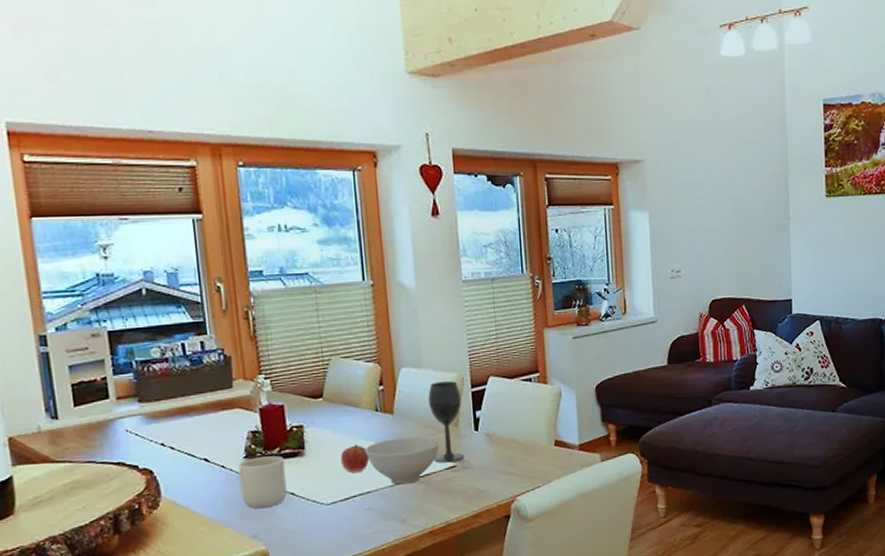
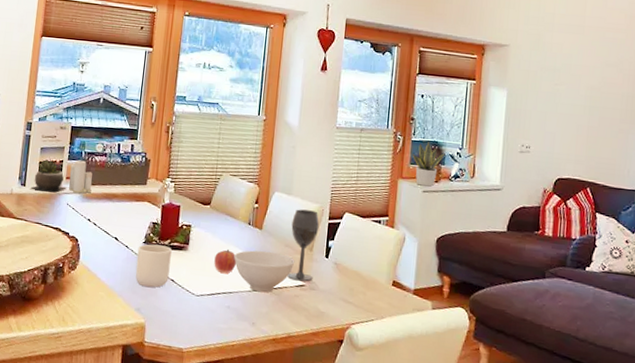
succulent plant: none [65,378,121,422] -> present [29,159,67,193]
candle: none [119,371,157,415] -> present [69,159,93,193]
potted plant: none [554,280,592,333] -> present [412,141,446,188]

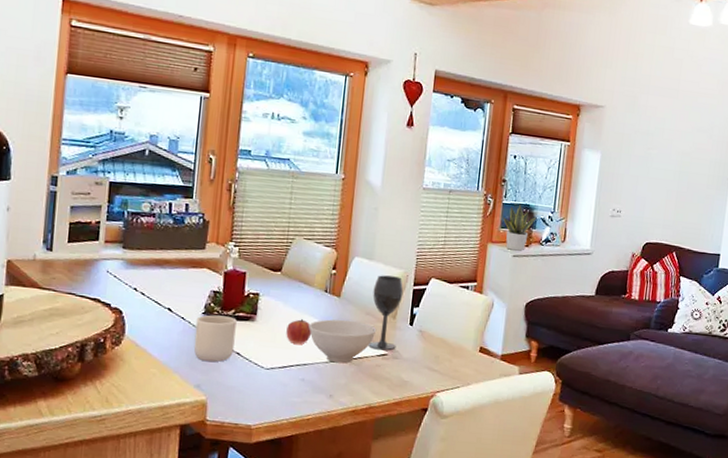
succulent plant: present [29,159,67,193] -> none [58,219,106,259]
candle: present [69,159,93,193] -> none [108,220,138,259]

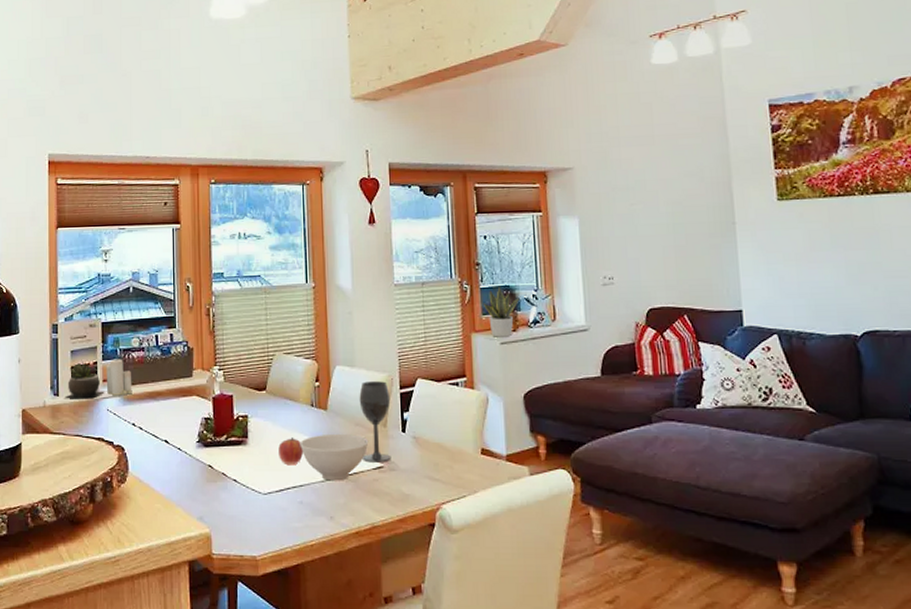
succulent plant: none [58,219,106,259] -> present [64,362,105,399]
candle: none [108,220,138,259] -> present [106,357,132,396]
mug: present [193,314,237,362] -> none [192,442,230,492]

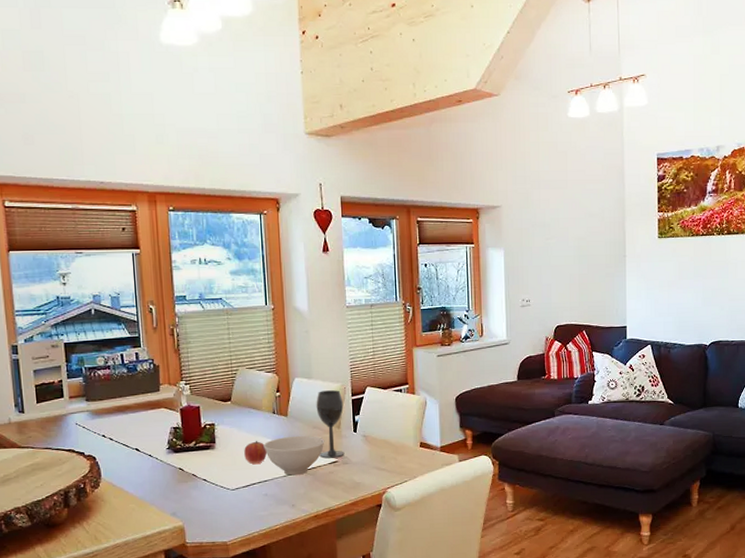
succulent plant: present [64,362,105,399] -> none [30,380,72,416]
candle: present [106,357,132,396] -> none [72,375,101,411]
potted plant: present [482,286,520,339] -> none [422,307,454,352]

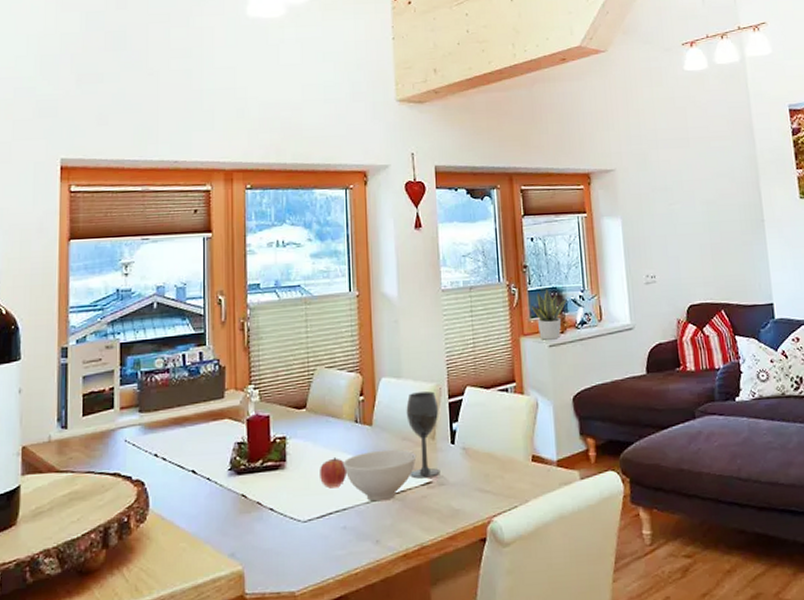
potted plant: none [422,307,454,352] -> present [530,288,567,341]

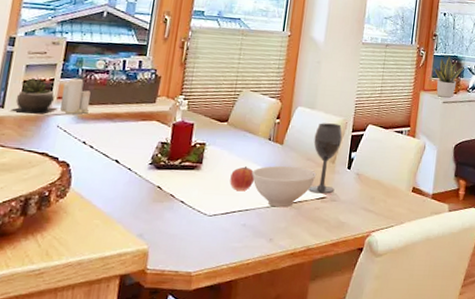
succulent plant: none [73,388,122,432] -> present [9,77,58,114]
candle: none [124,381,155,425] -> present [60,77,91,114]

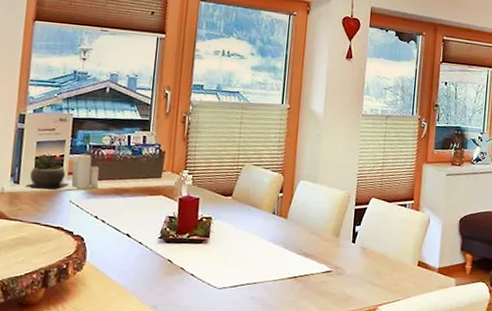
fruit: present [229,166,255,191] -> none [237,240,261,264]
bowl: present [252,165,317,208] -> none [258,239,322,281]
wine glass: present [308,123,343,194] -> none [314,196,346,268]
potted plant: present [433,55,464,99] -> none [436,126,468,171]

